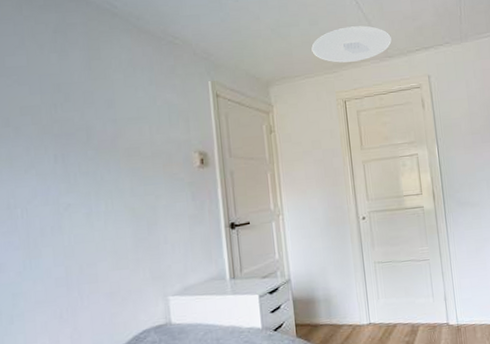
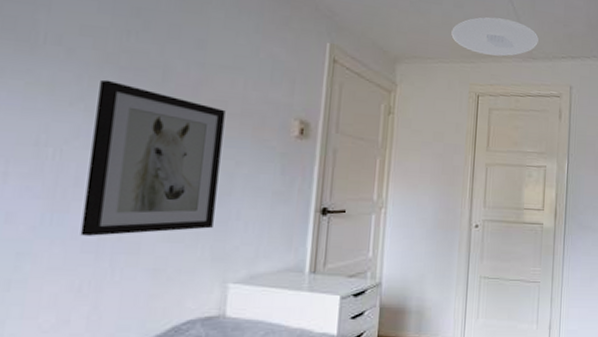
wall art: none [43,147,148,274] -> present [80,79,226,236]

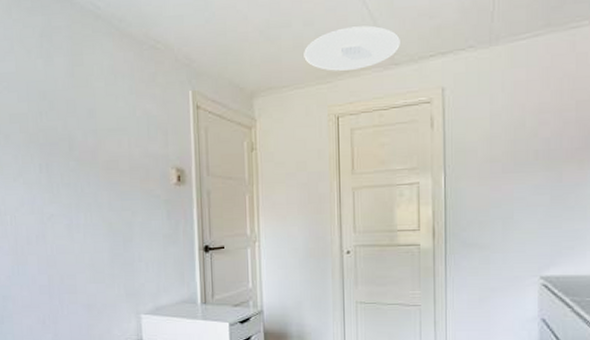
wall art: present [80,79,226,236] -> none [30,156,123,281]

